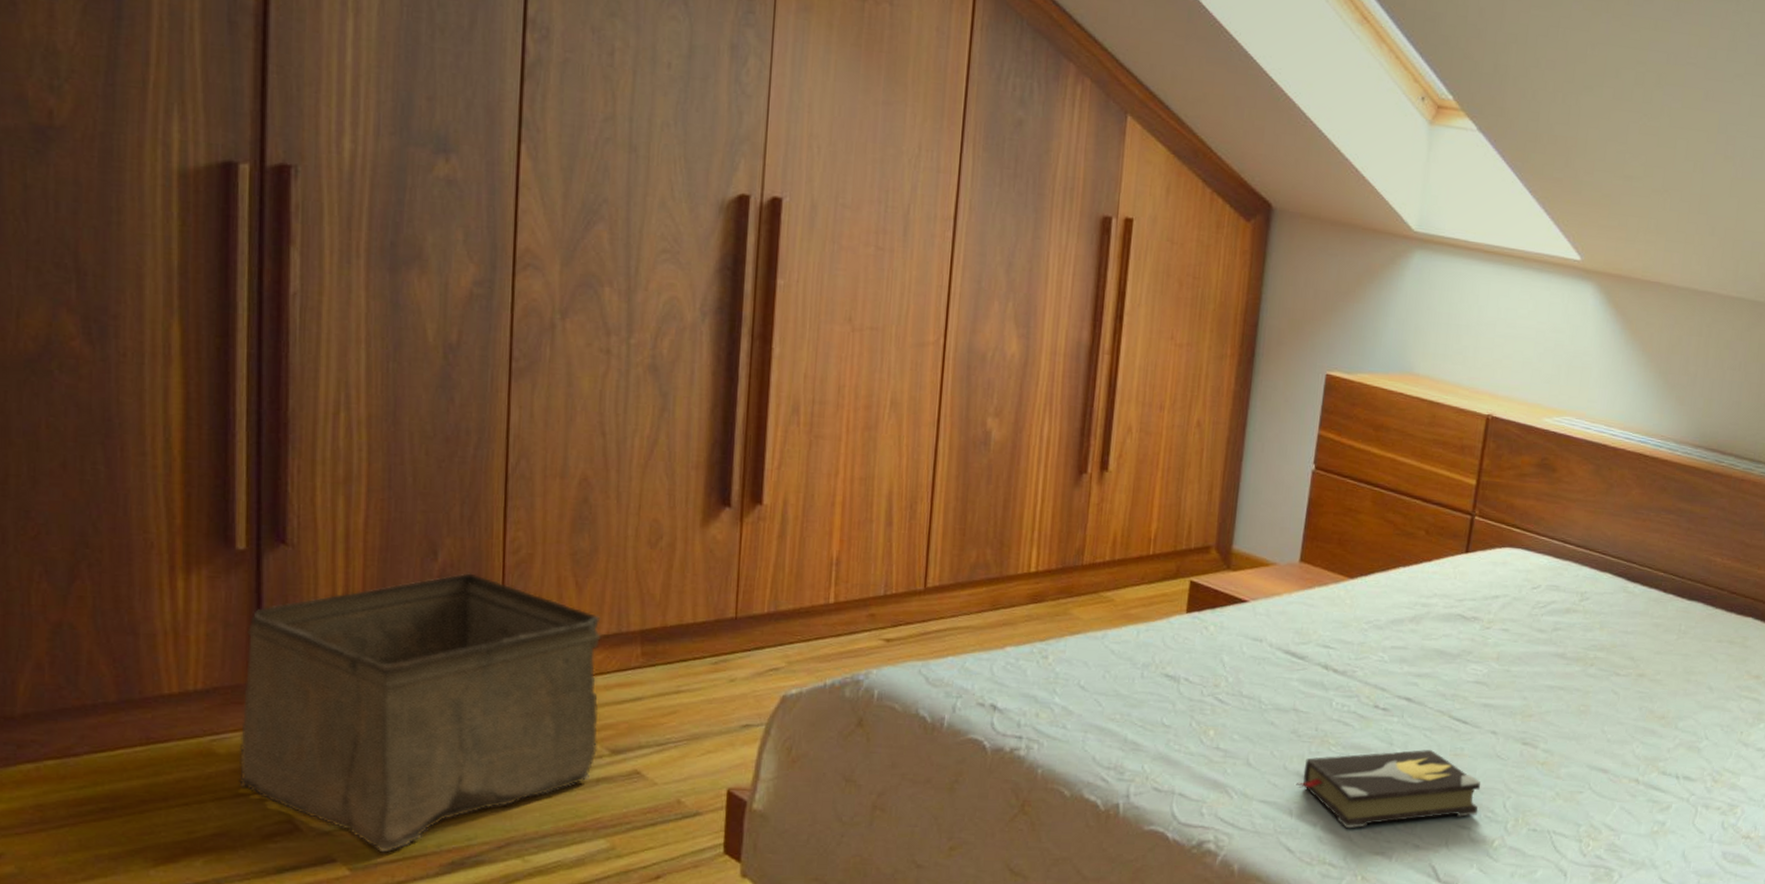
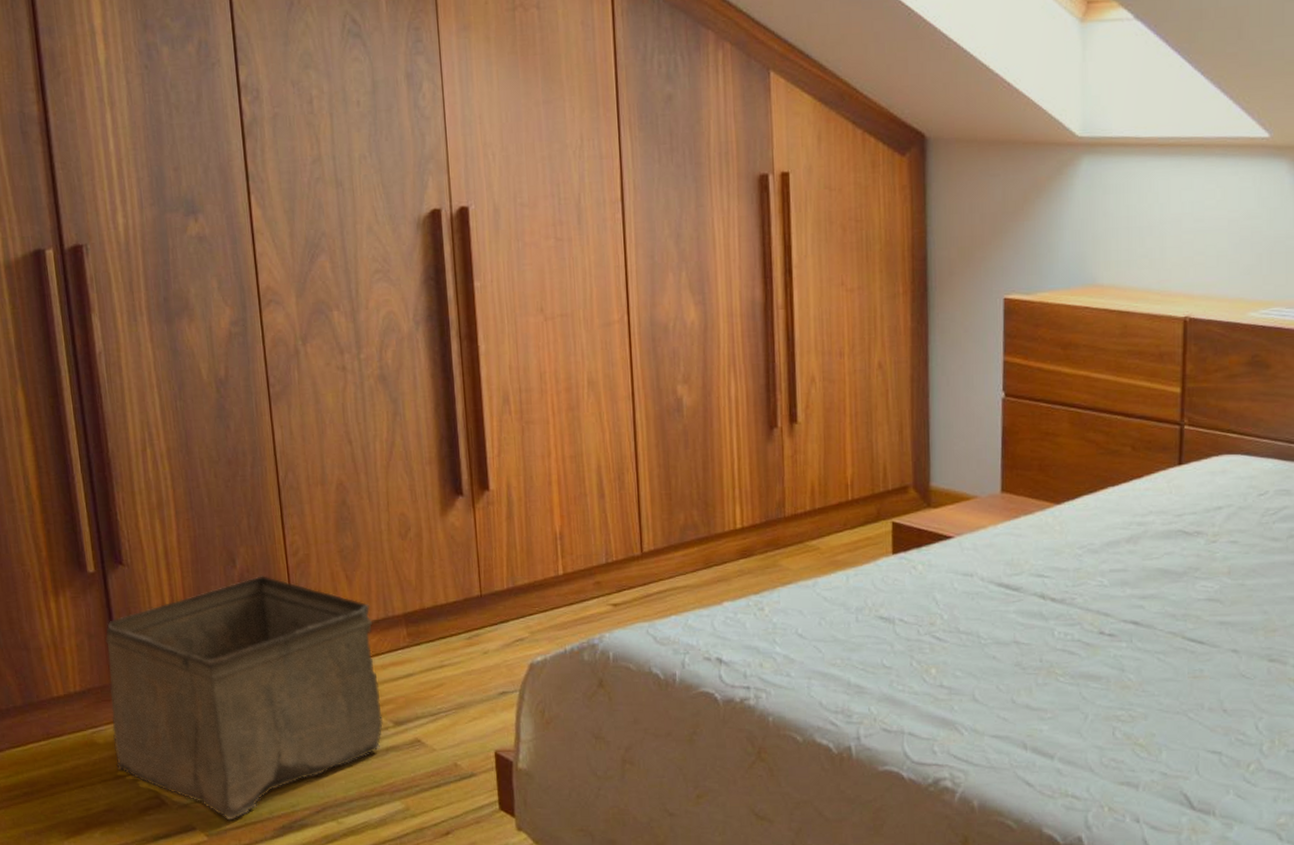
hardback book: present [1296,750,1481,829] -> none [1026,674,1228,760]

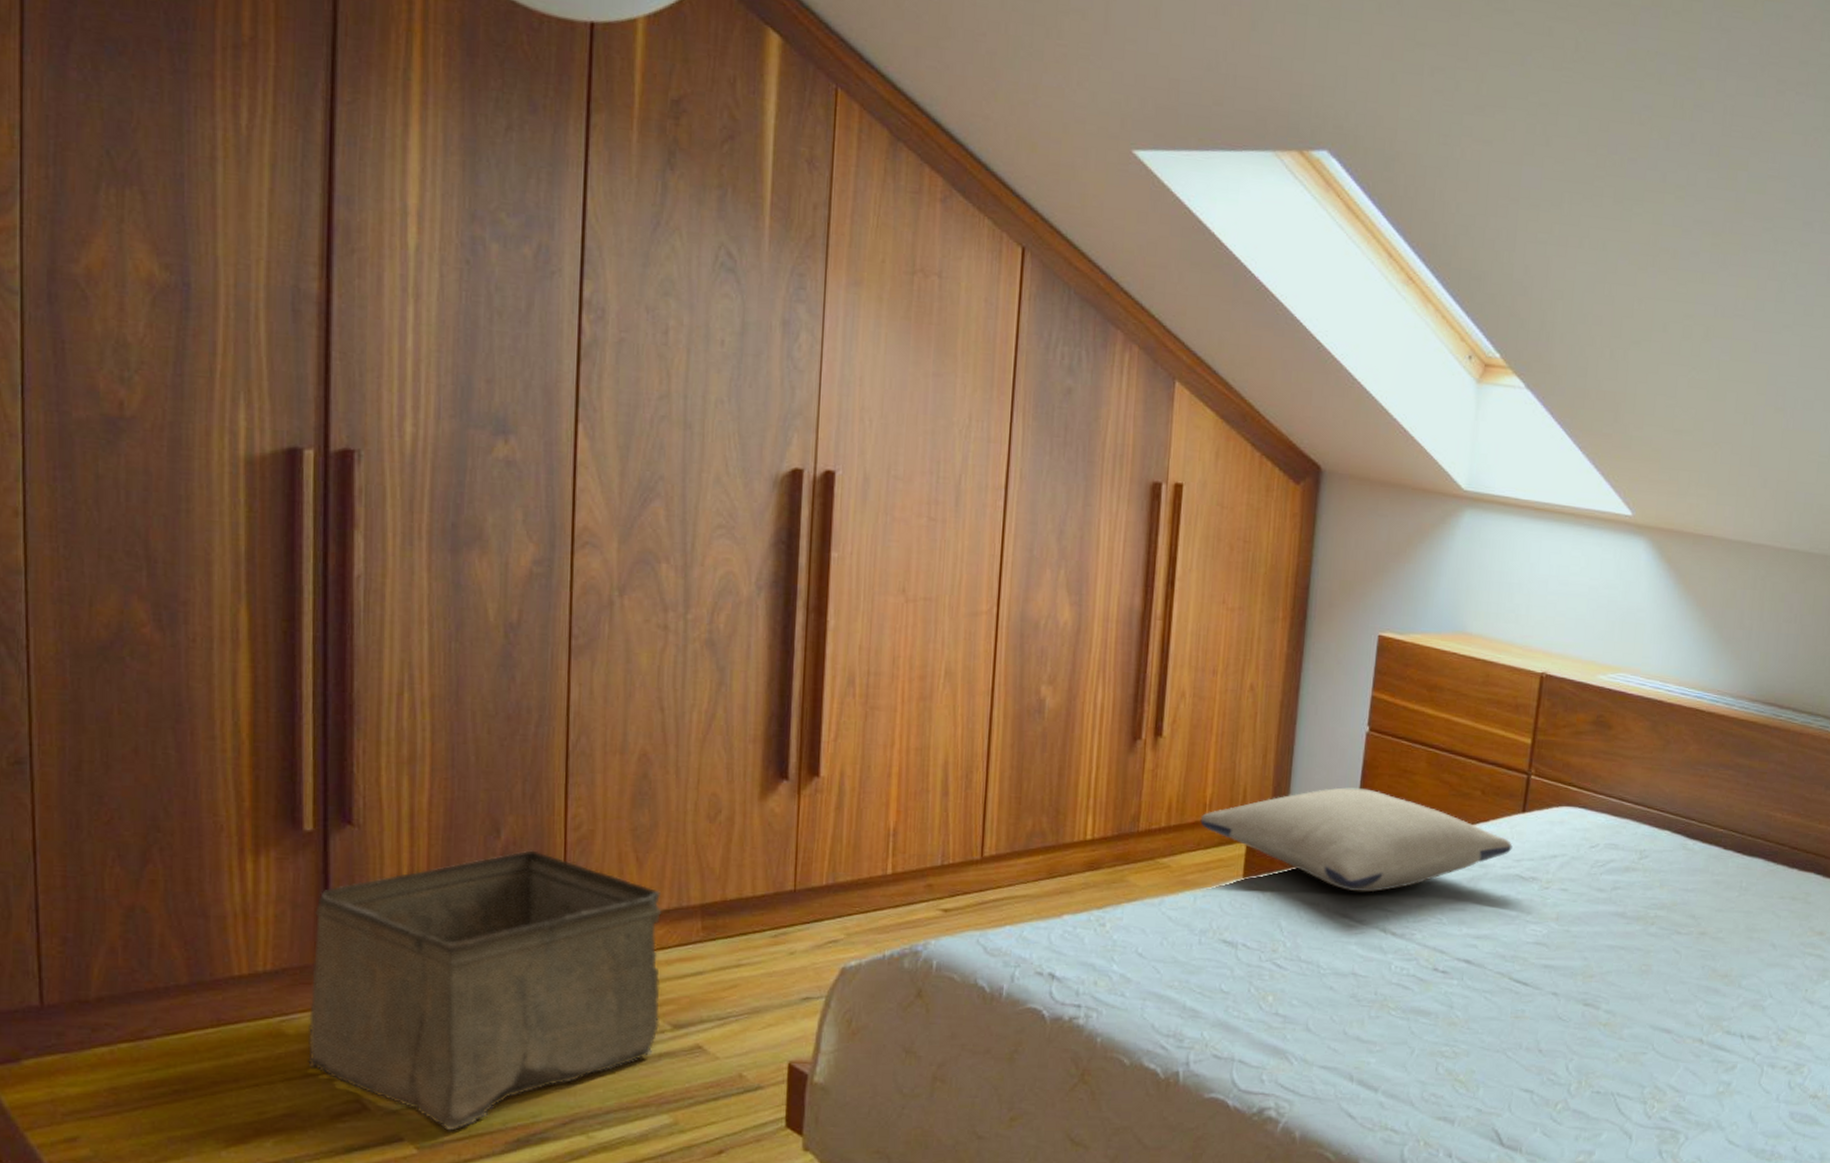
pillow: none [844,455,1172,560] -> present [1200,787,1513,893]

